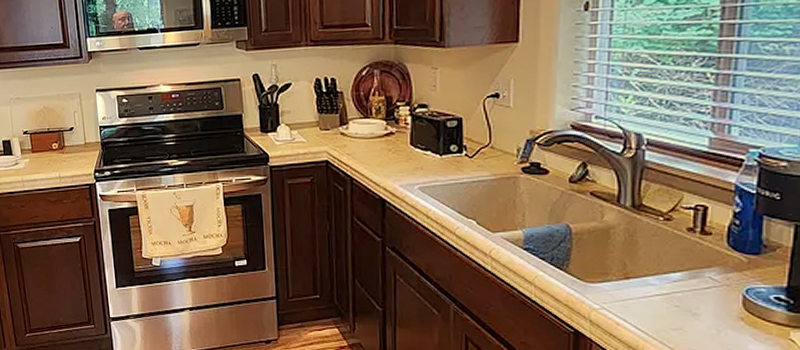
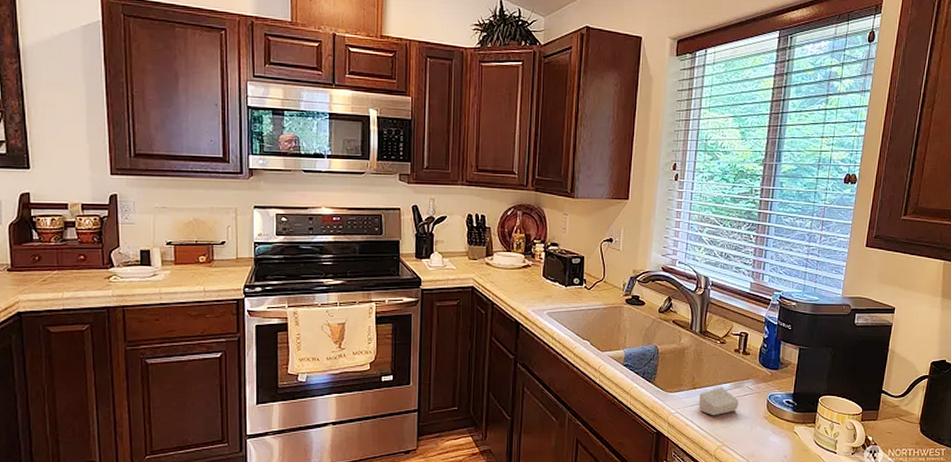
soap bar: none [635,277,696,314] -> present [699,387,738,416]

